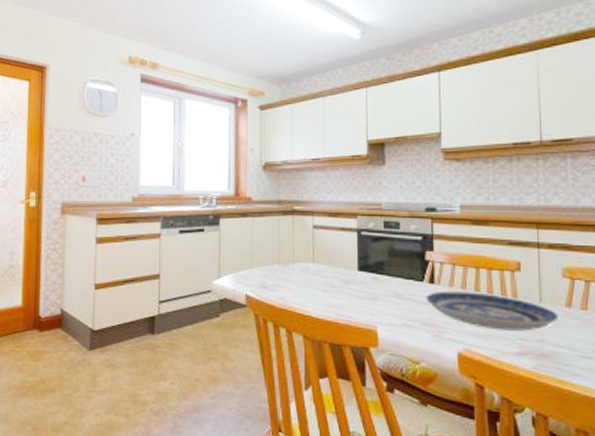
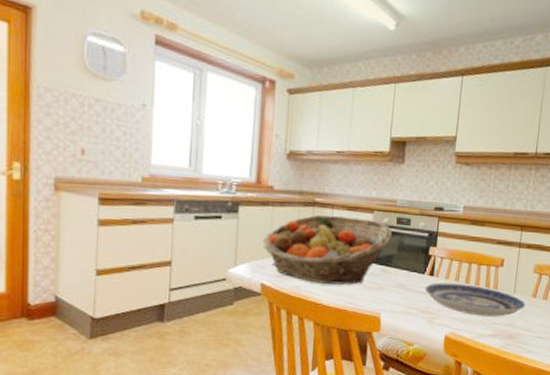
fruit basket: none [244,222,381,295] -> present [262,215,393,285]

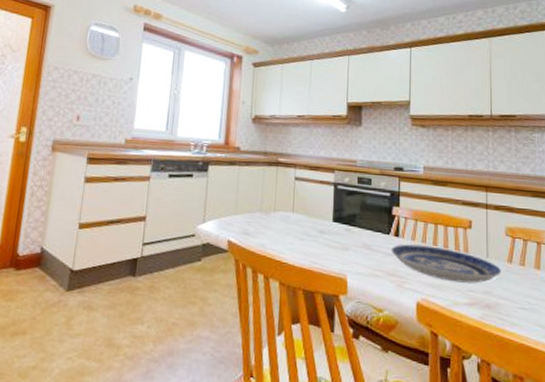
fruit basket: present [262,215,393,285] -> none [229,174,355,244]

